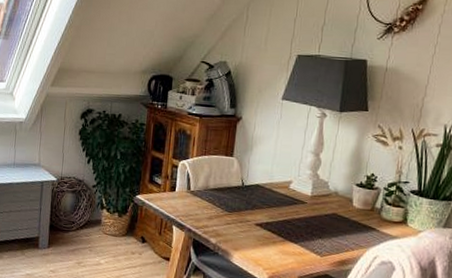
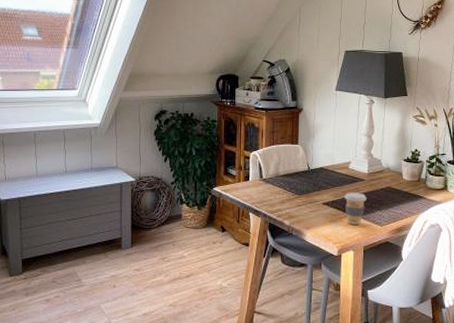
coffee cup: none [281,215,307,253] -> present [345,192,366,226]

